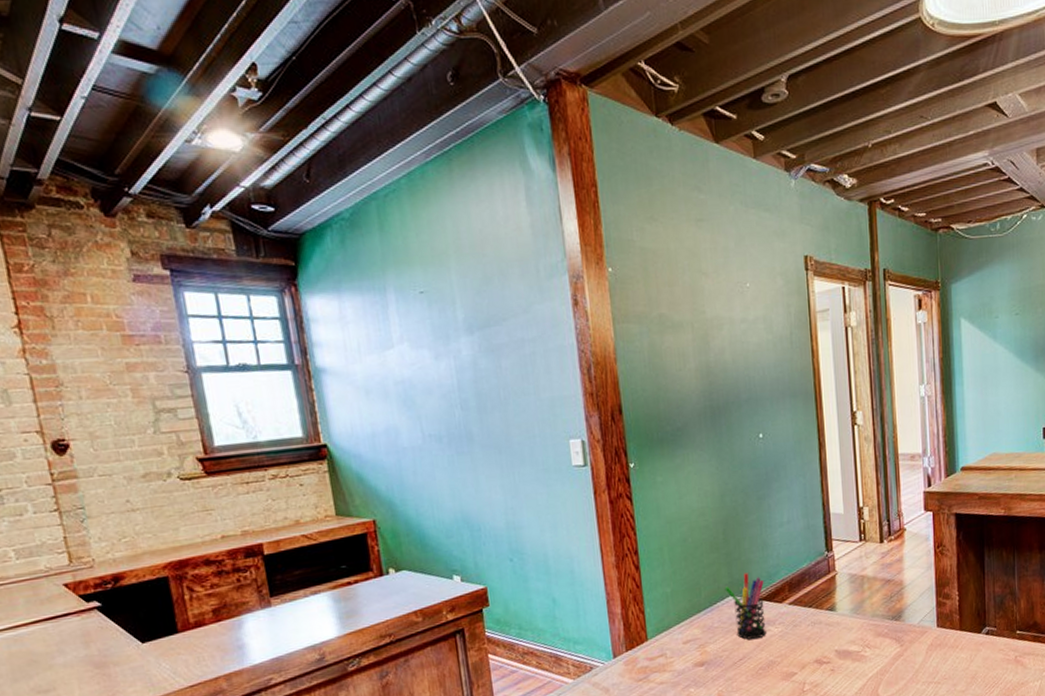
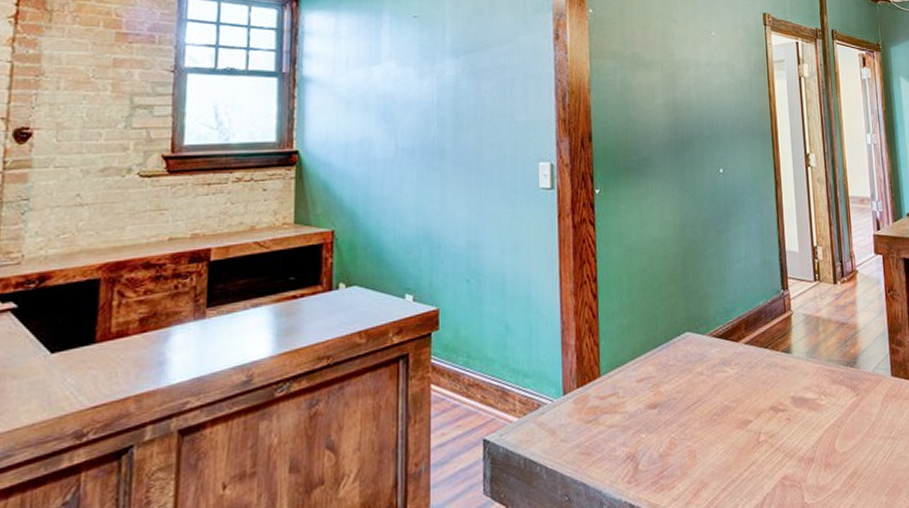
pen holder: present [725,573,766,640] -> none [681,308,722,381]

